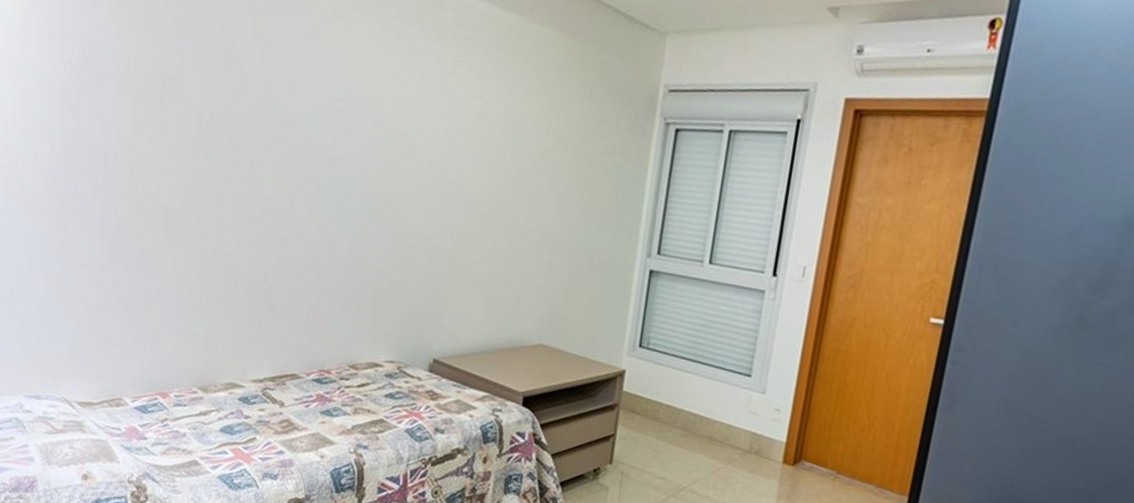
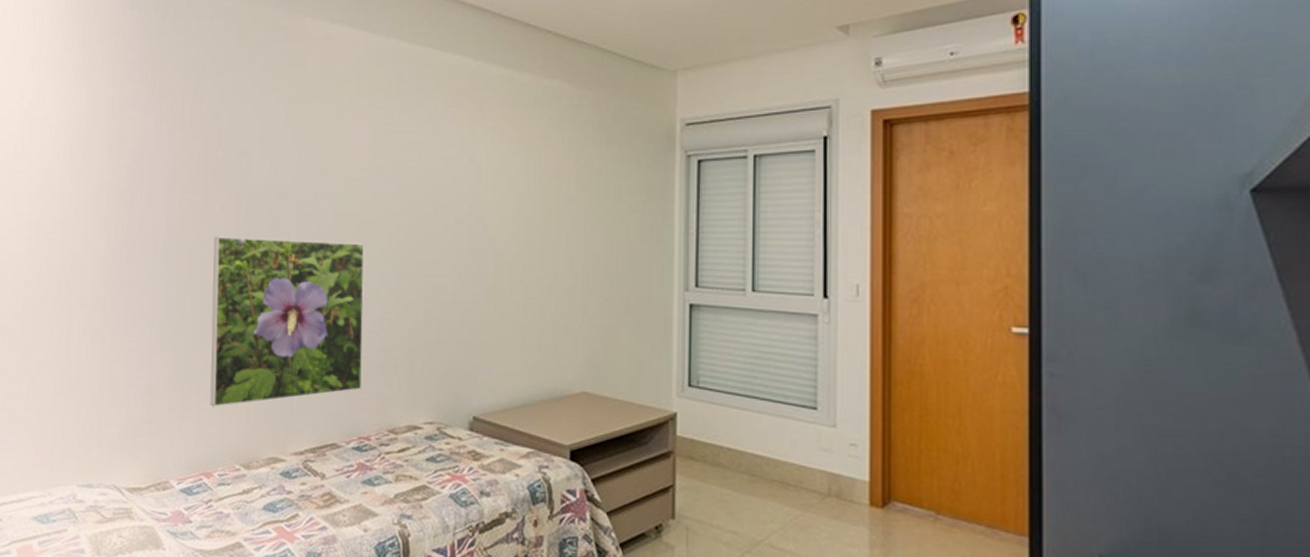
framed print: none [166,153,334,330] -> present [210,236,365,407]

